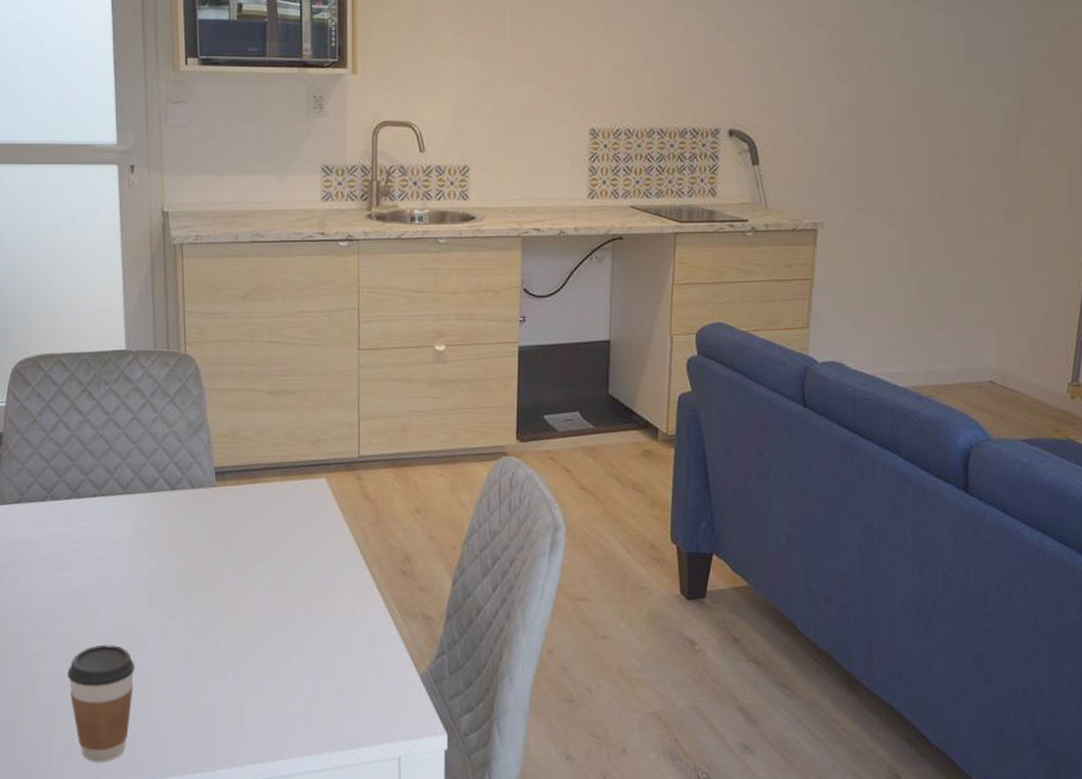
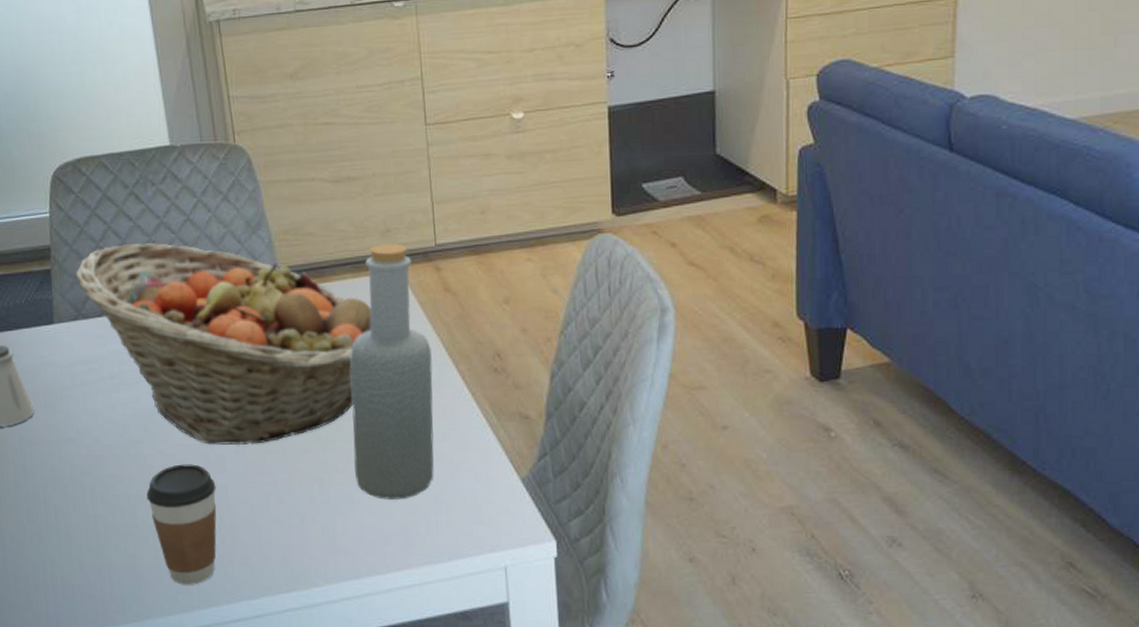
fruit basket: none [22,436,296,630] -> present [74,243,372,445]
bottle: none [267,452,348,689] -> present [350,243,434,499]

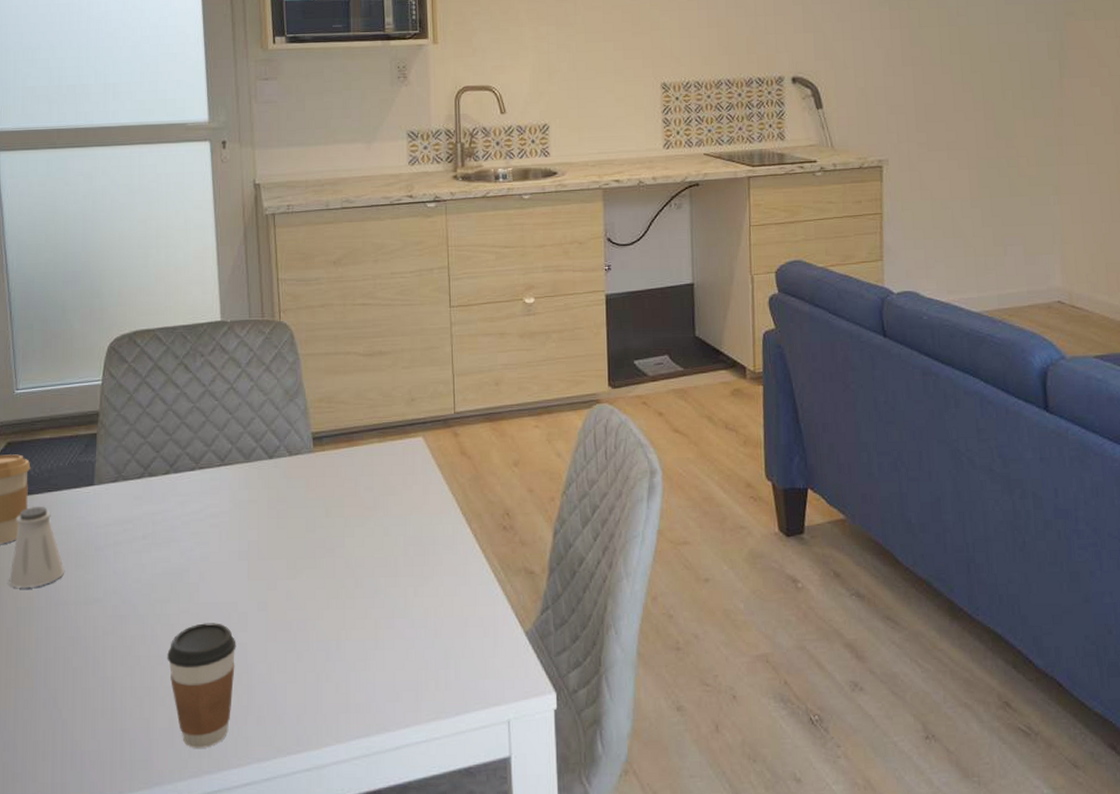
fruit basket: present [74,243,372,445] -> none [119,409,394,603]
bottle: present [350,243,434,499] -> none [370,411,448,655]

